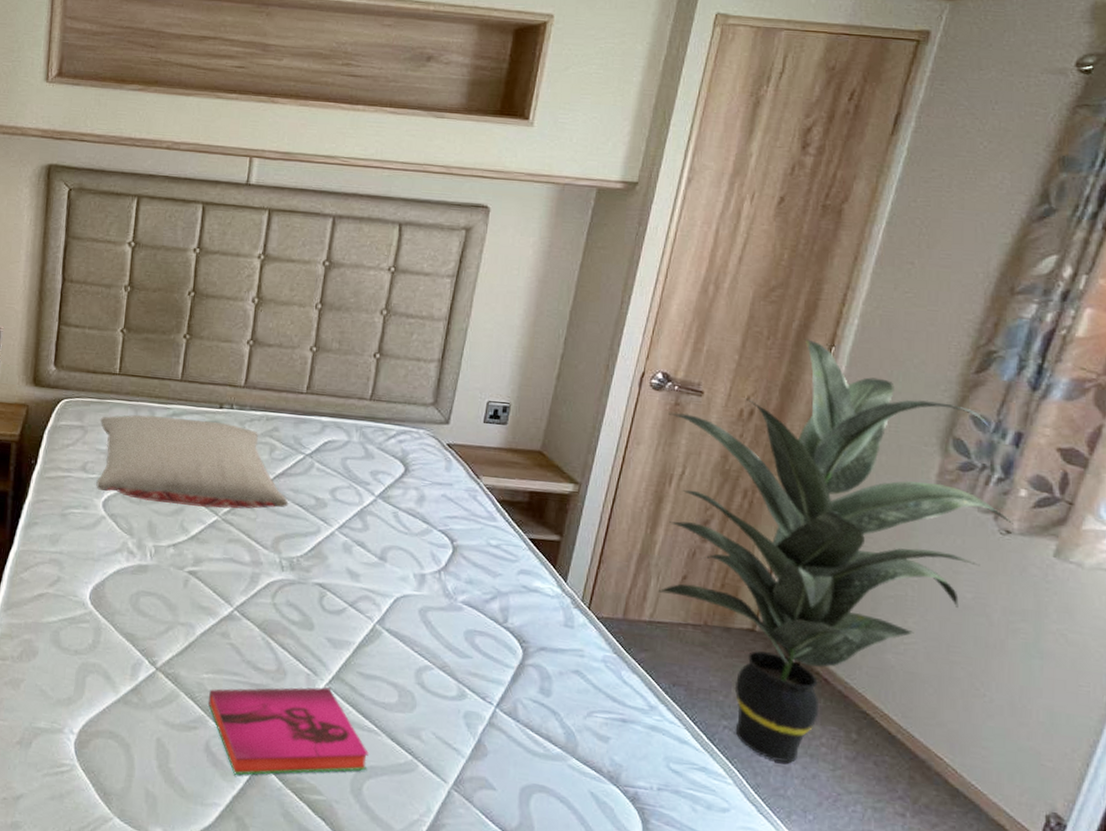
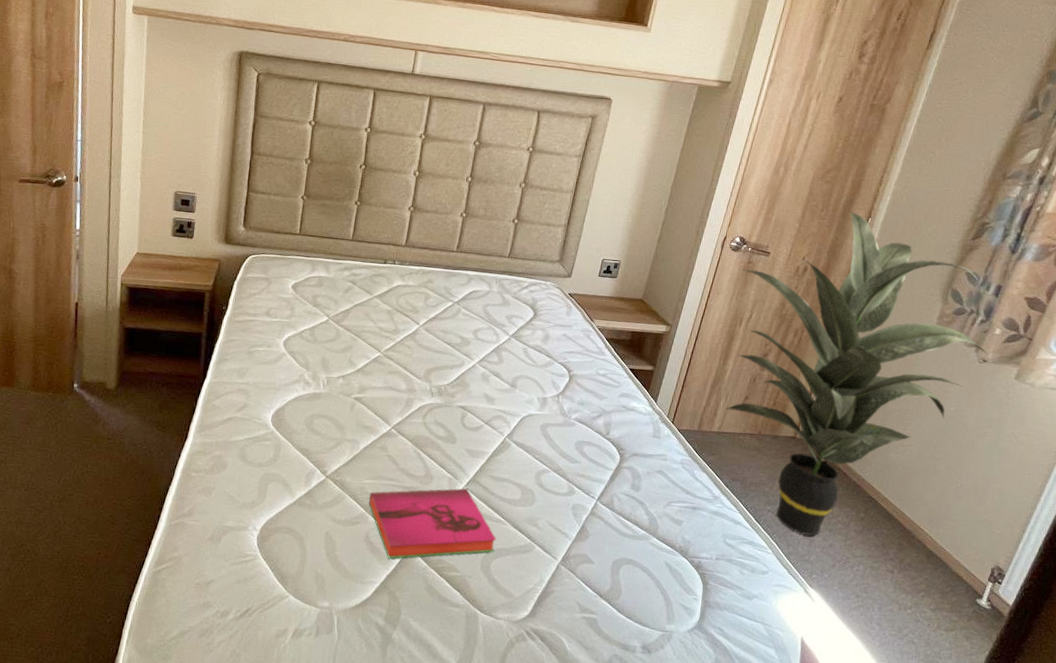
pillow: present [96,414,289,509] -> none [278,268,439,347]

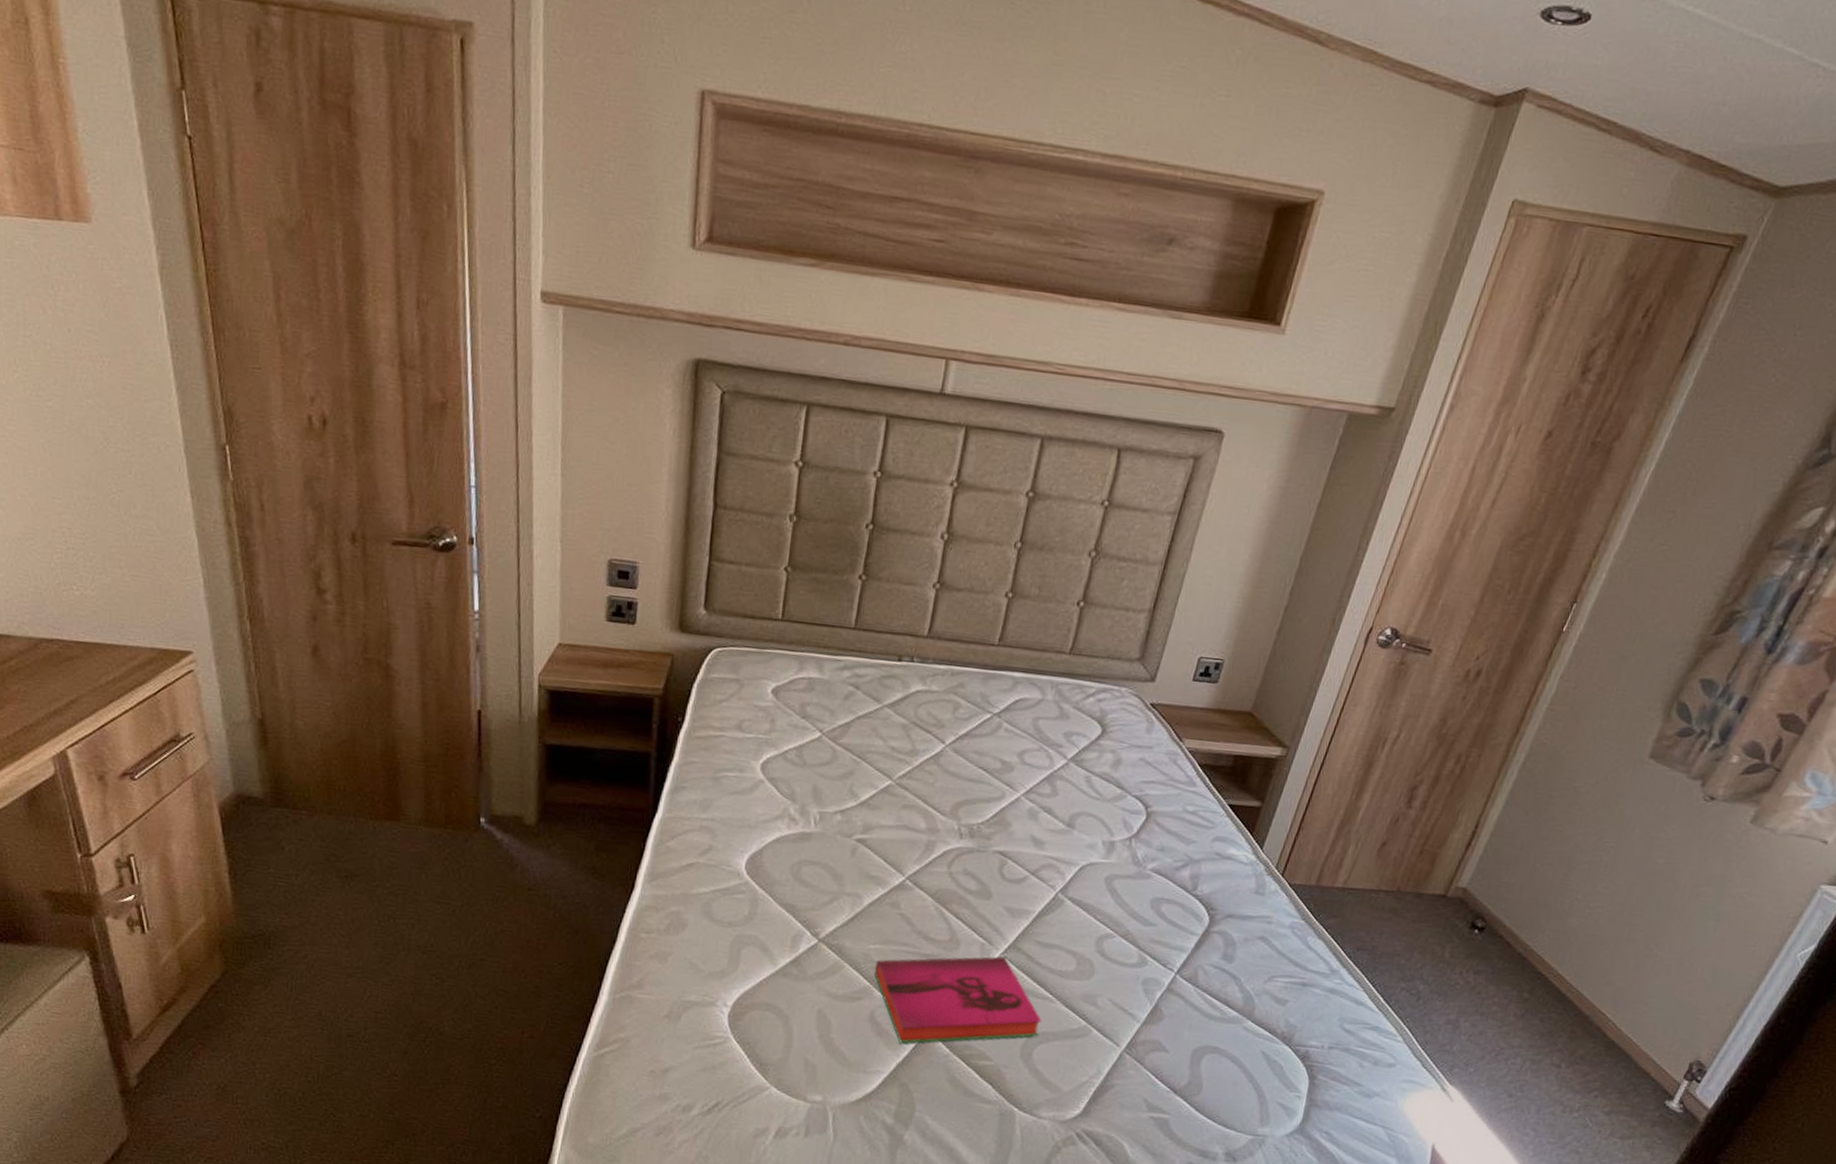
indoor plant: present [725,211,989,536] -> none [1354,594,1719,1021]

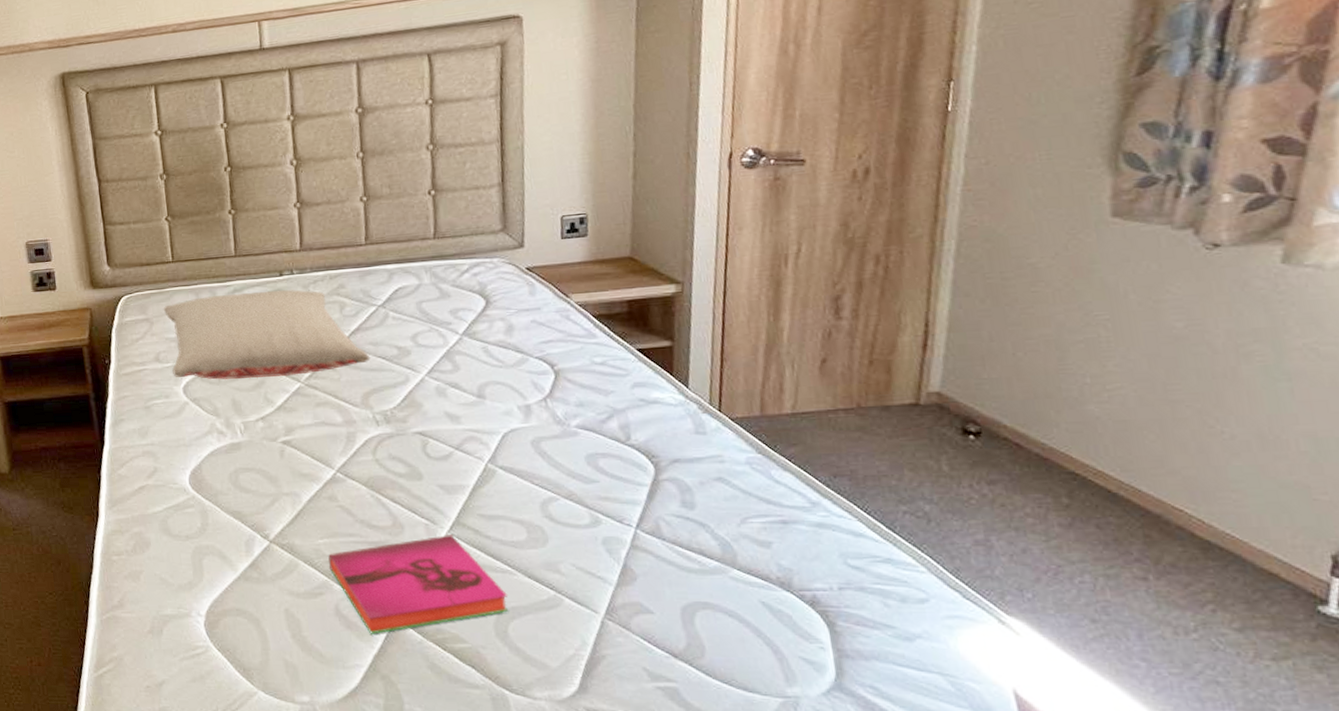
pillow: none [753,667,972,773] -> present [163,289,371,380]

